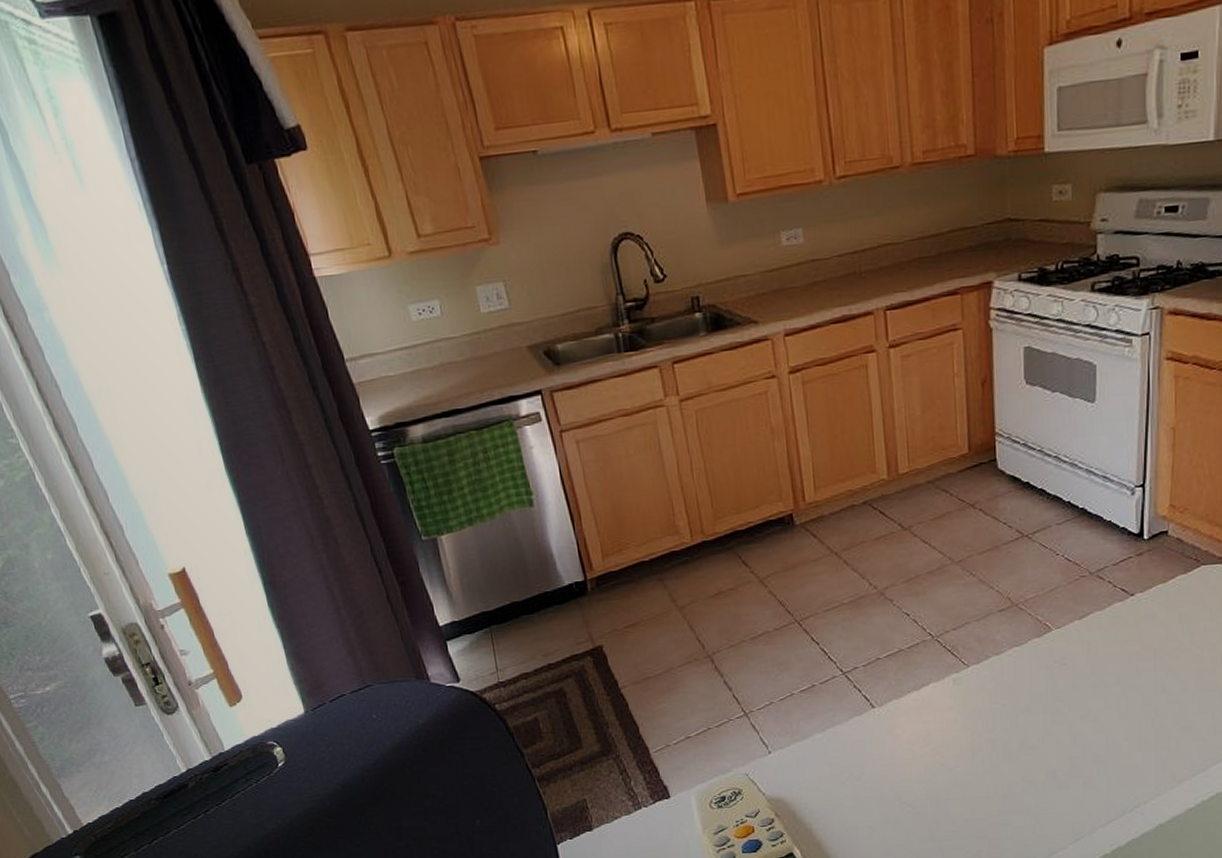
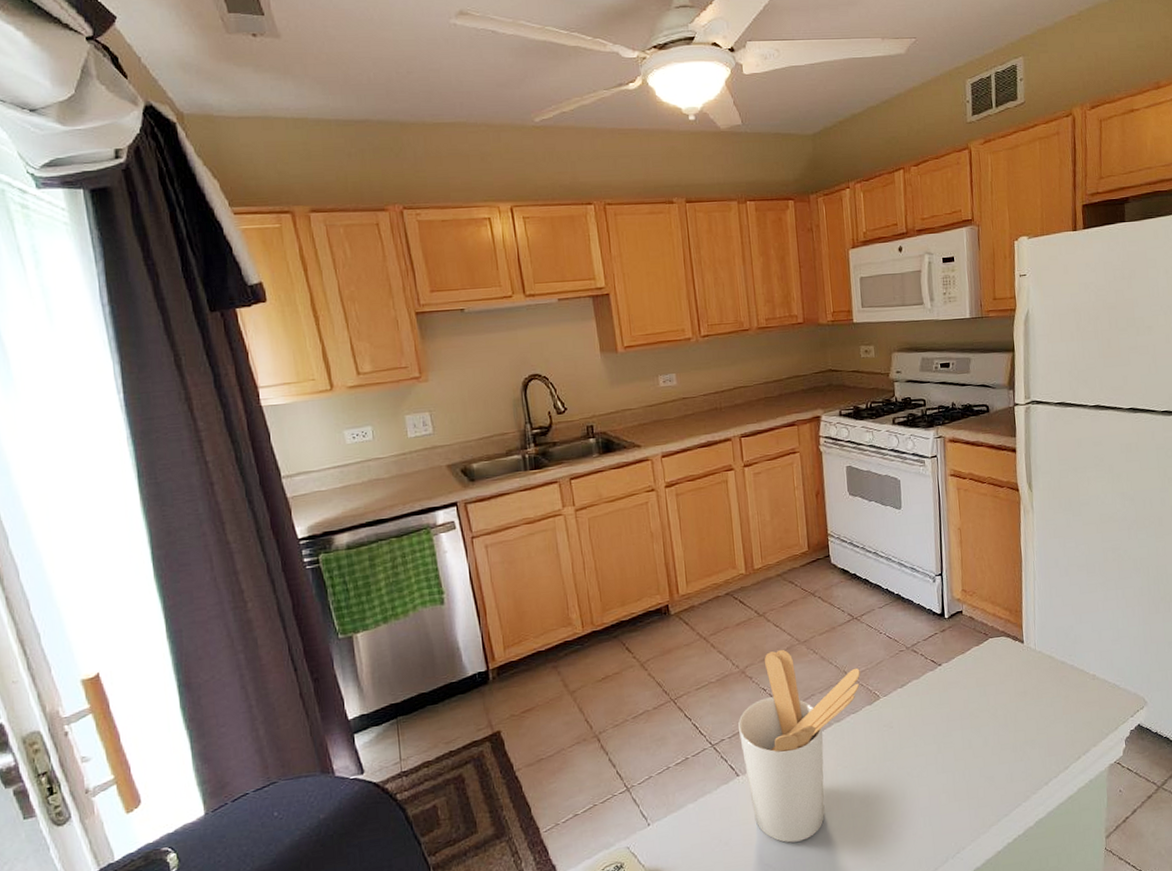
utensil holder: none [875,569,1028,782] -> present [738,649,860,843]

